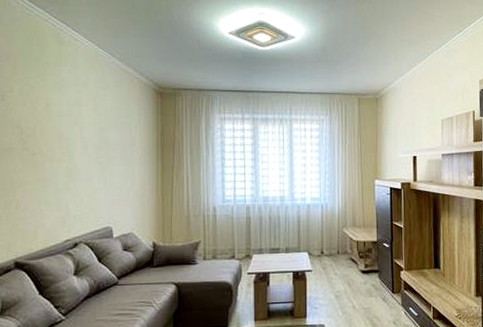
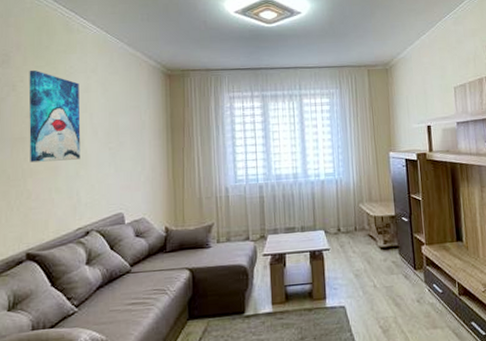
wall art: none [18,81,71,173] -> present [29,71,81,163]

